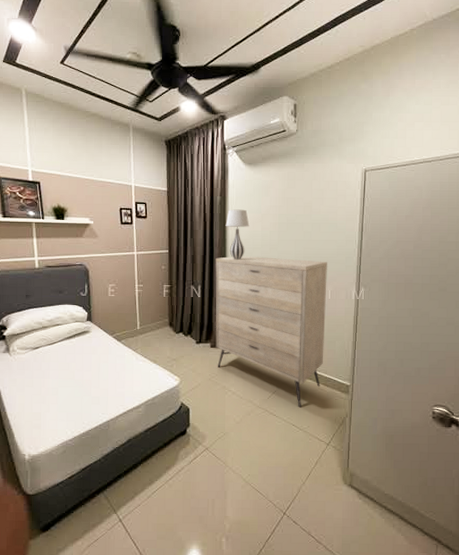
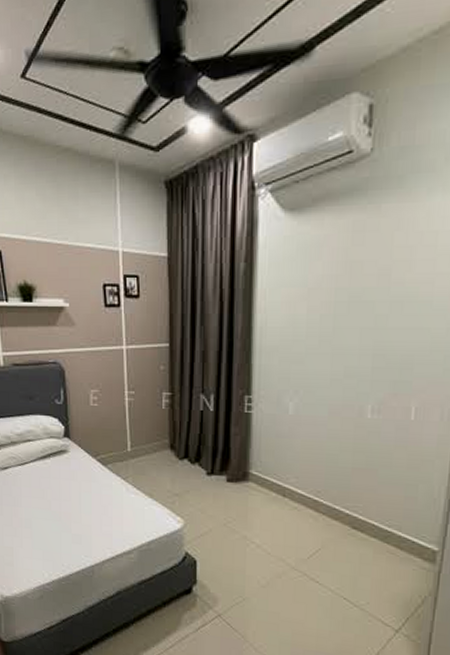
dresser: present [215,256,327,408] -> none [234,352,412,576]
table lamp: present [225,209,250,260] -> none [252,281,289,358]

